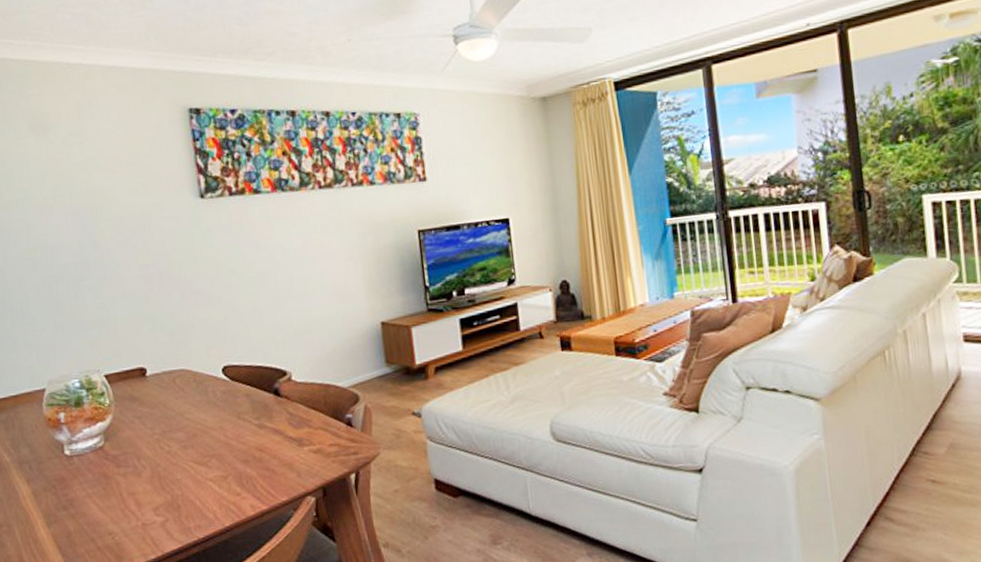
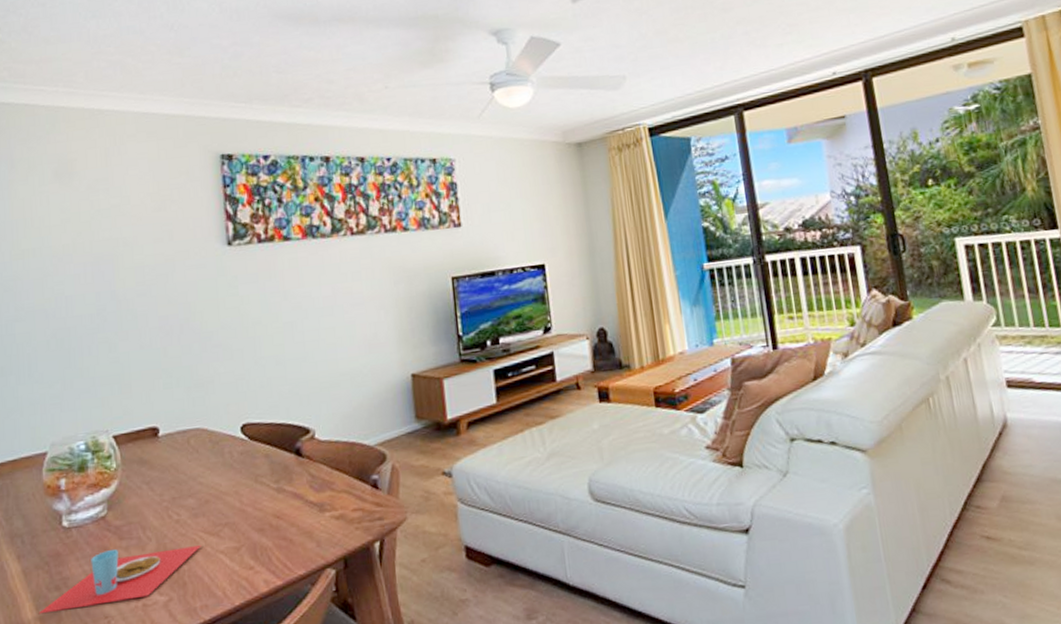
place setting: none [49,474,192,530] -> present [38,545,201,615]

